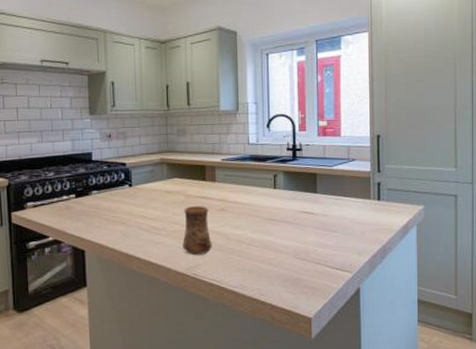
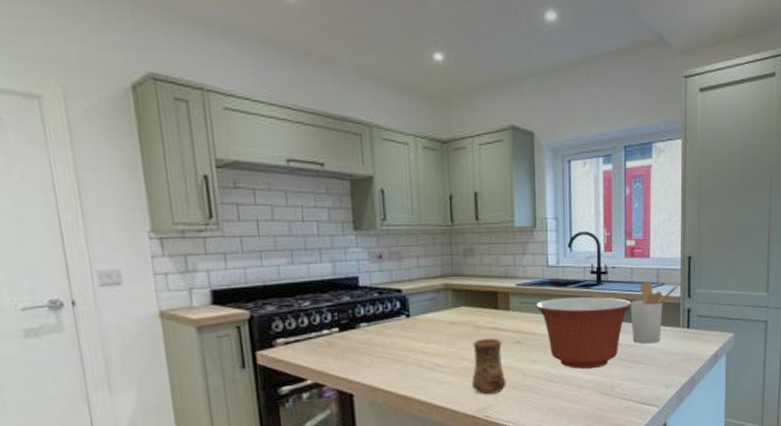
mixing bowl: none [238,170,325,236] -> present [536,296,632,369]
utensil holder: none [323,157,368,214] -> present [630,281,678,344]

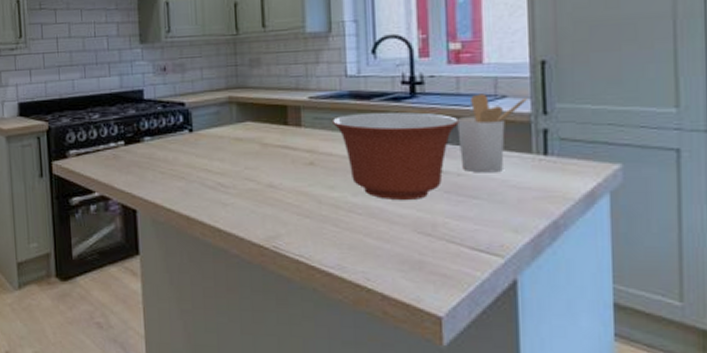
cup: present [472,338,506,395] -> none [258,158,298,222]

